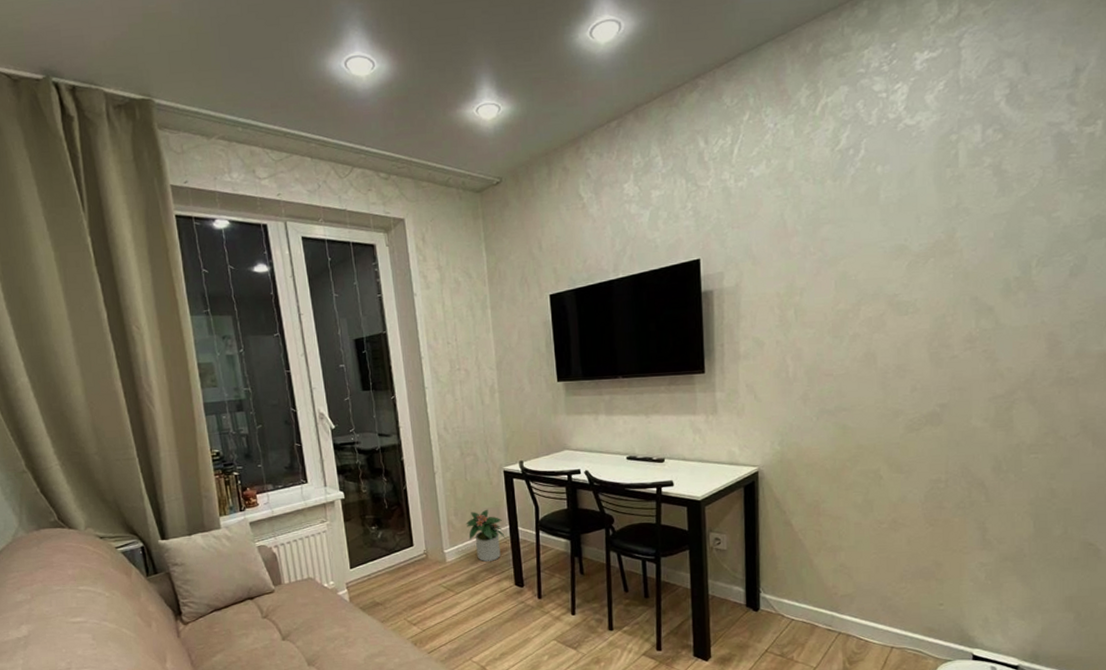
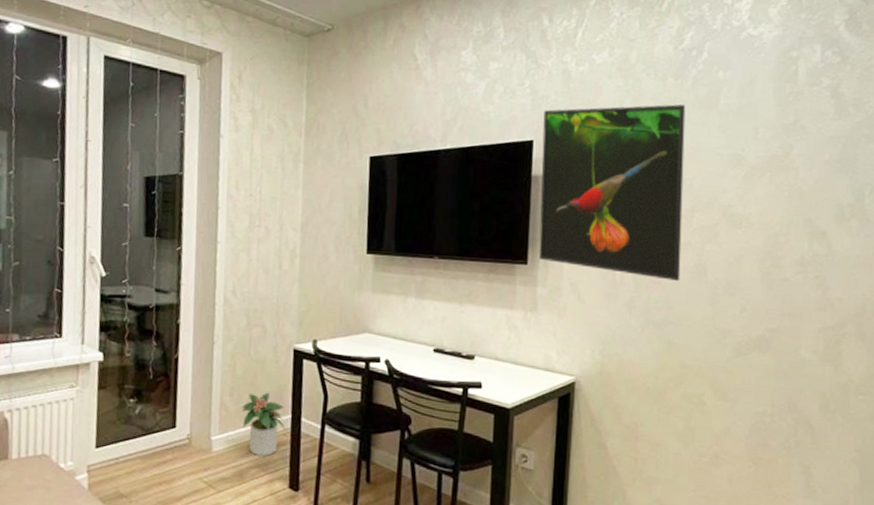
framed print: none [708,205,851,371] -> present [538,104,686,281]

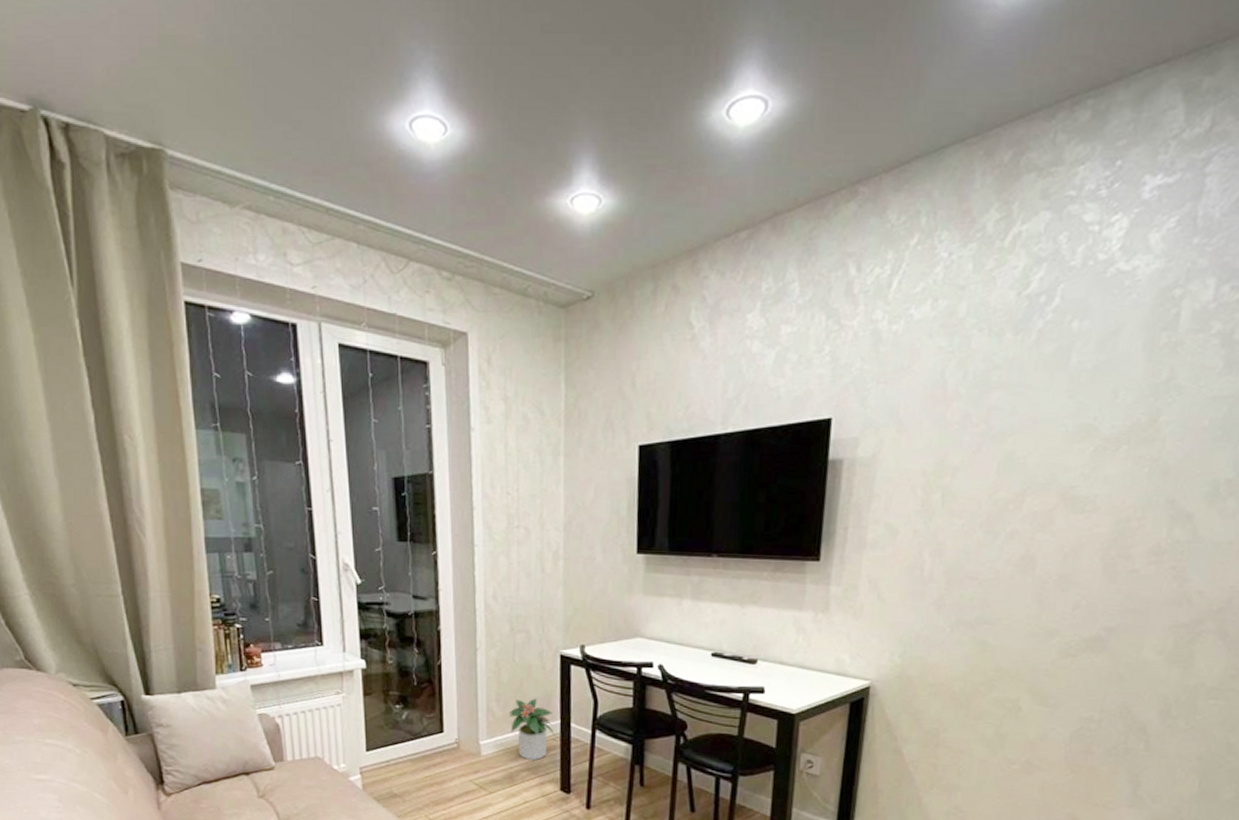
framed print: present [538,104,686,281] -> none [833,366,1026,575]

